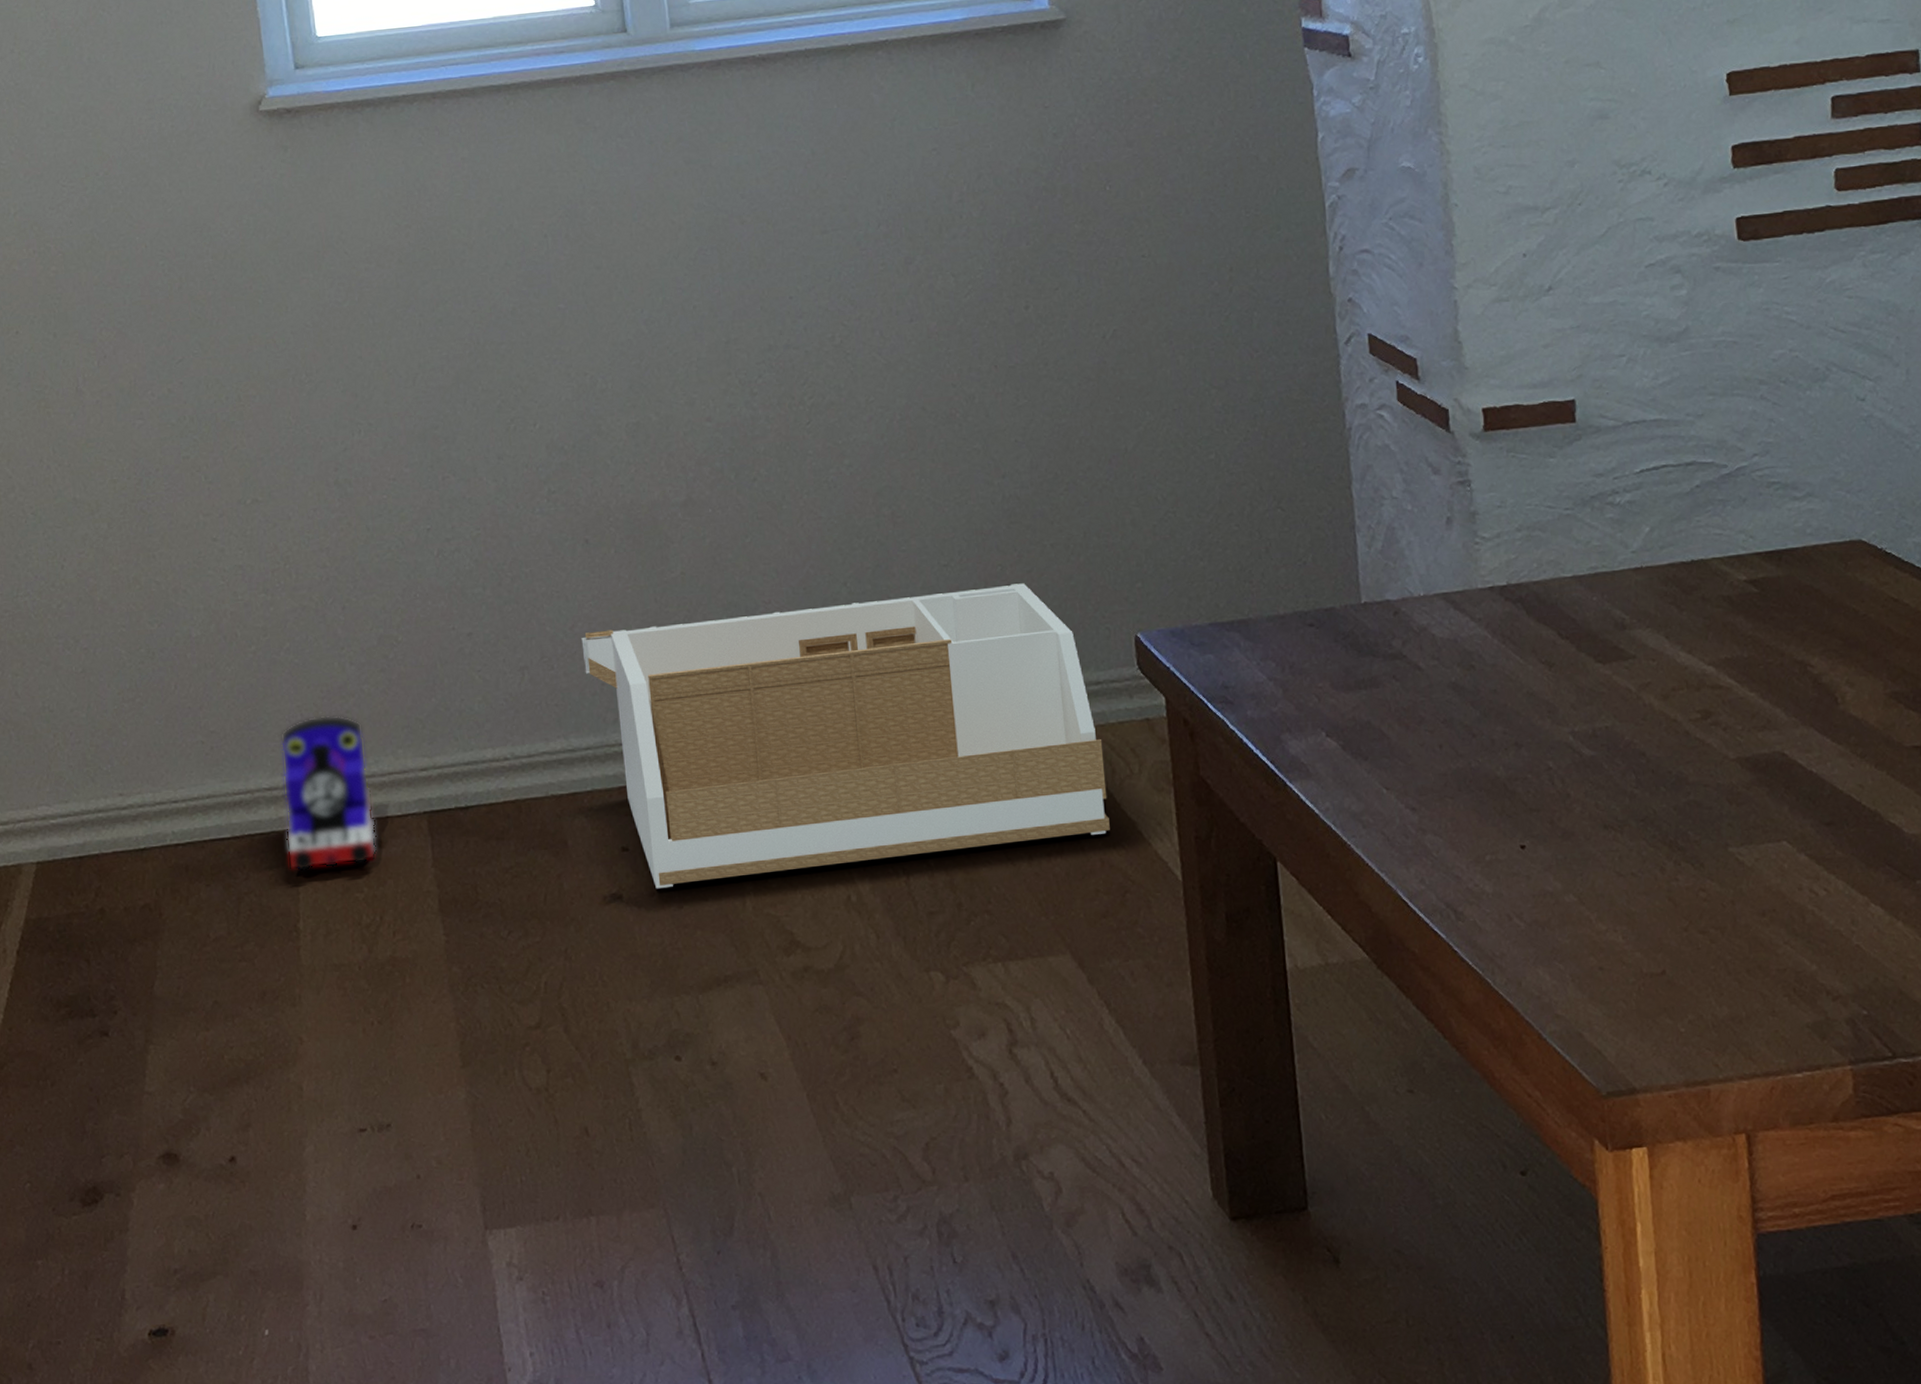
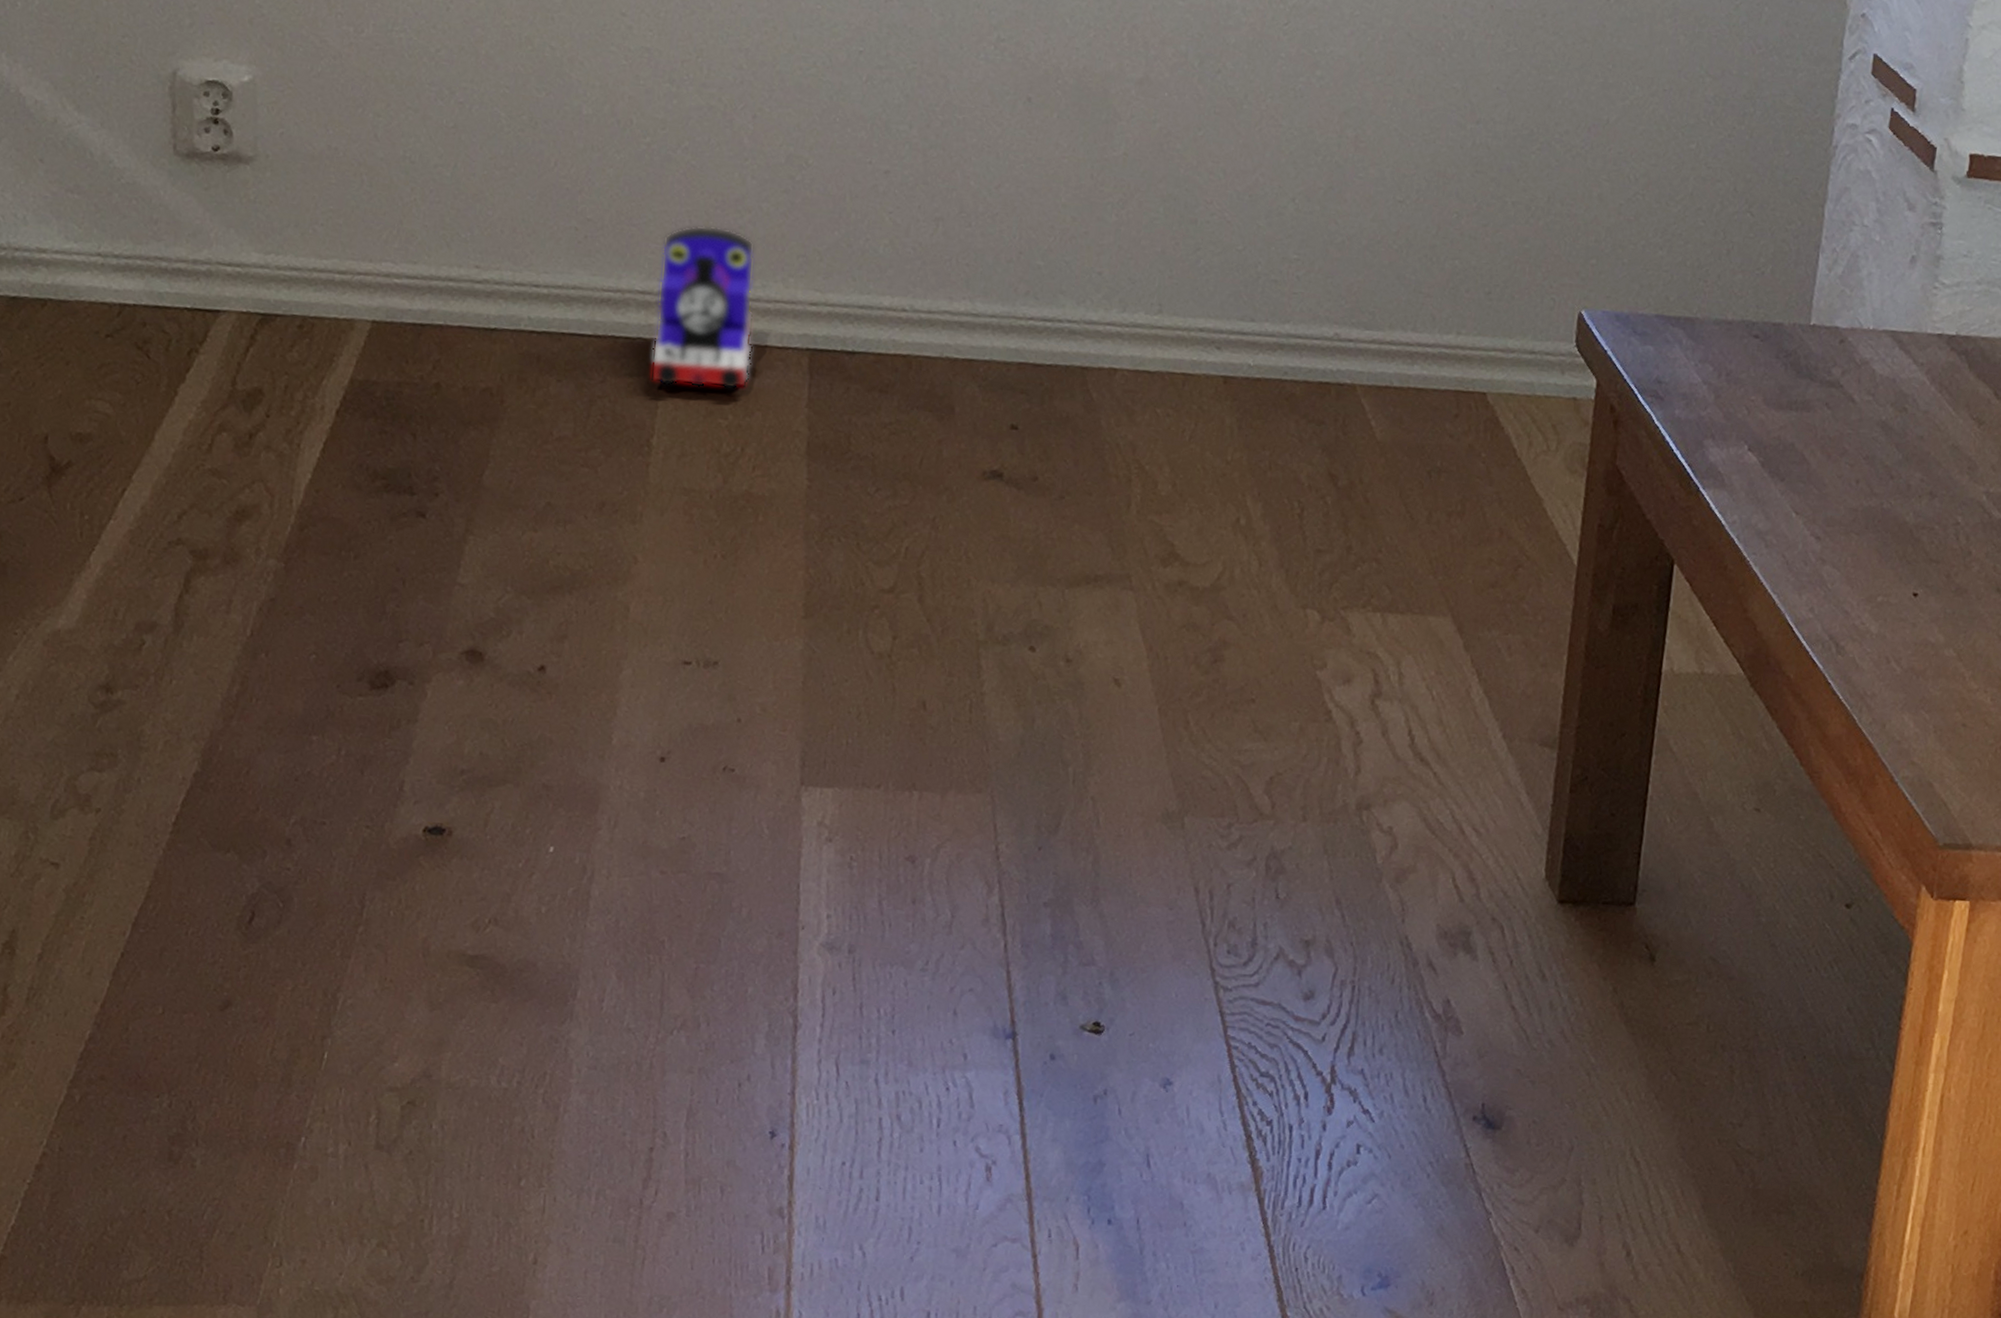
storage bin: present [581,583,1110,889] -> none [1004,195,1526,505]

